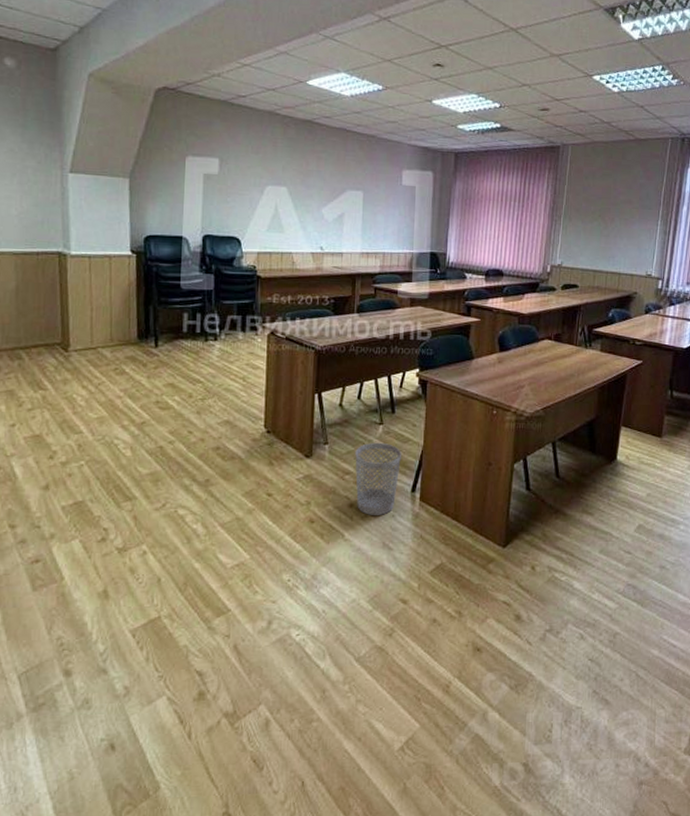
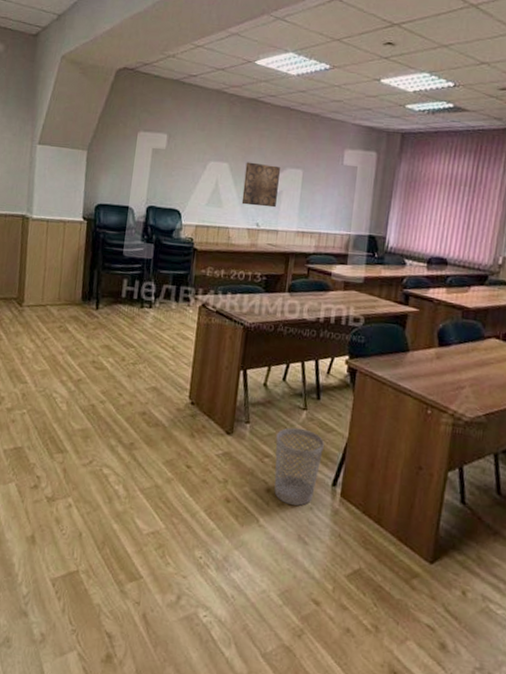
wall art: none [303,185,340,230] -> present [241,162,280,208]

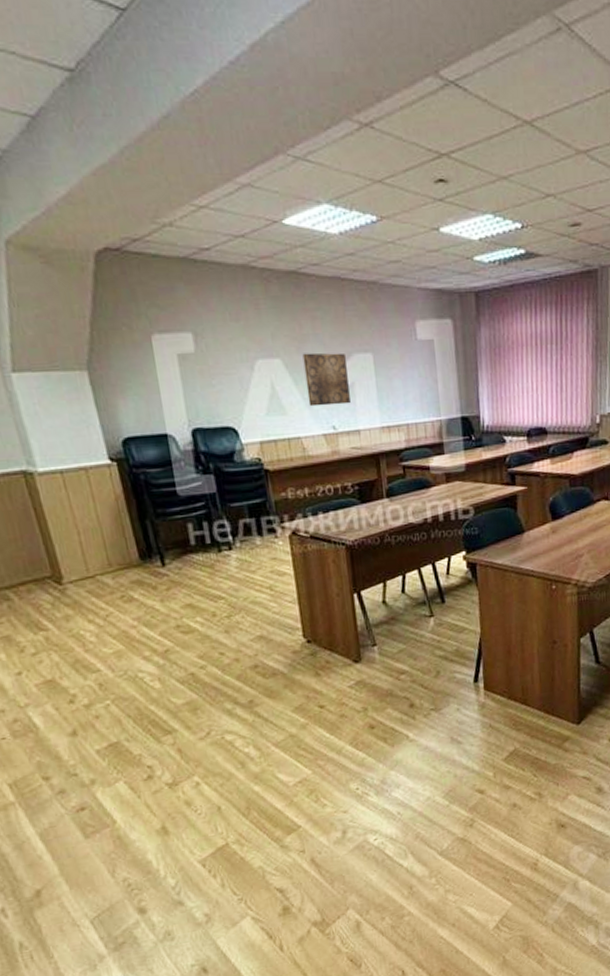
wastebasket: present [274,427,324,506] -> none [407,635,459,712]

